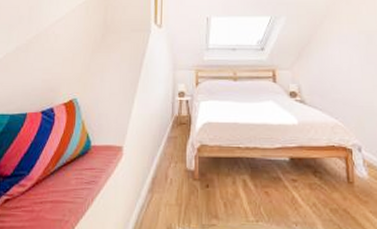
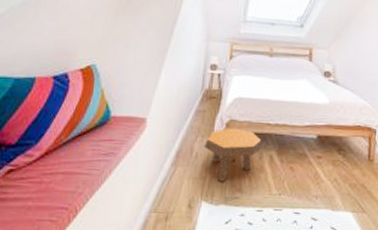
footstool: none [177,153,234,208] -> present [204,128,262,182]

